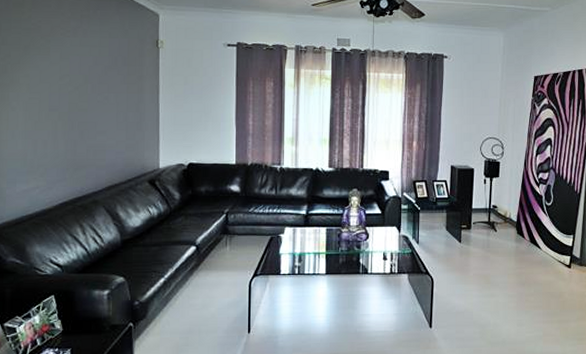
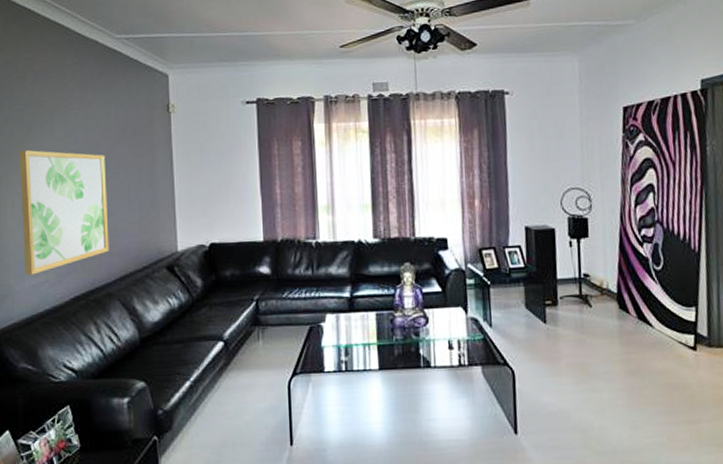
wall art: none [15,69,98,181] -> present [19,149,109,276]

